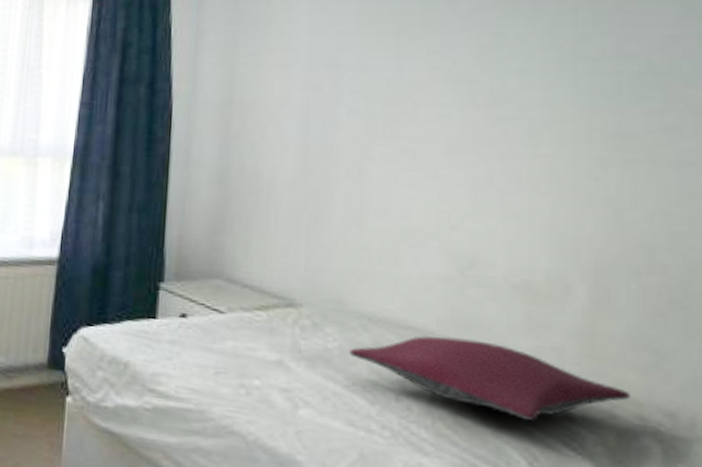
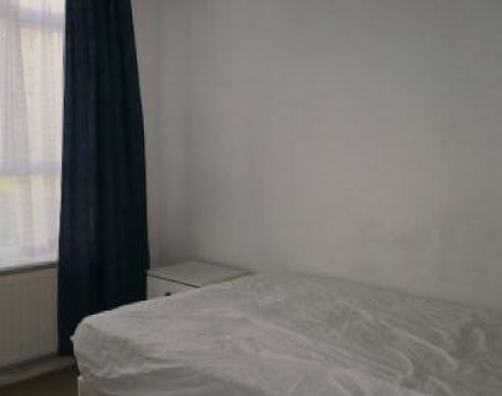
pillow: present [348,336,632,422] -> none [292,280,467,332]

